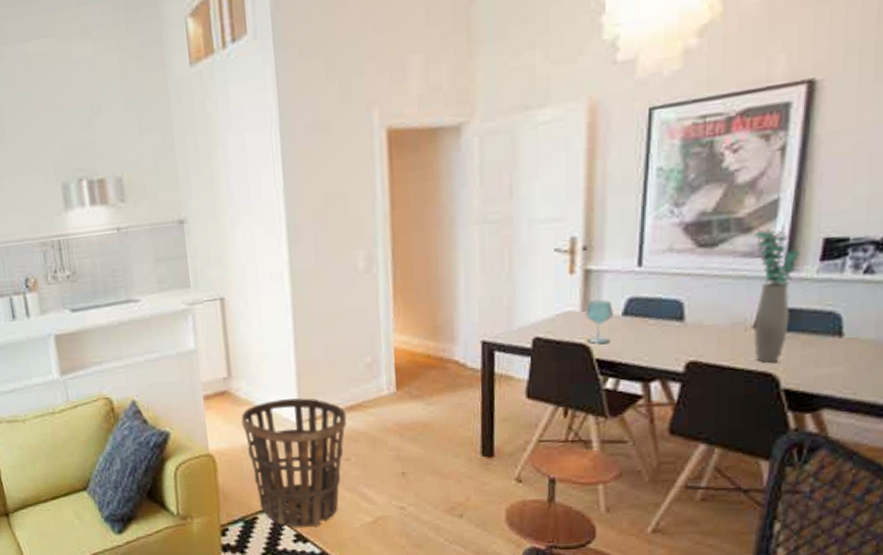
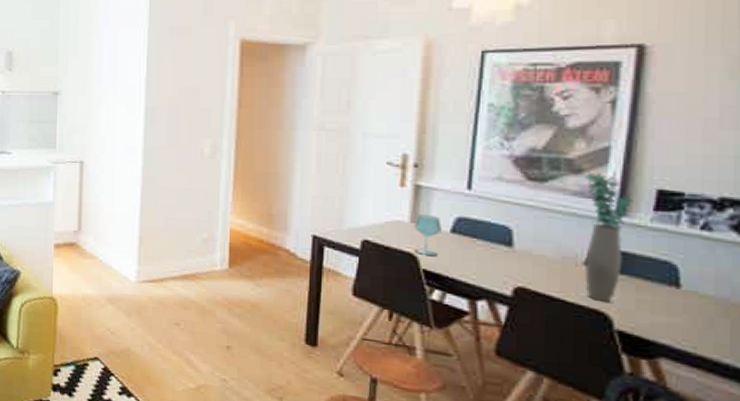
basket: present [241,398,347,527] -> none [85,258,181,383]

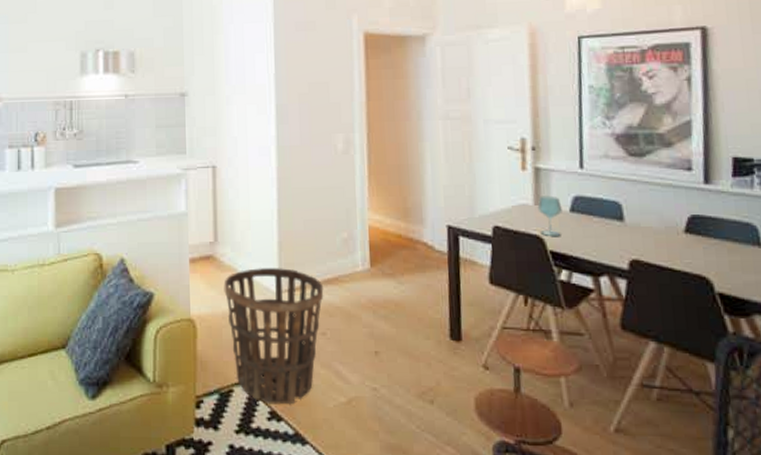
basket: none [85,258,181,383] -> present [224,268,324,404]
vase: present [584,169,634,303] -> none [675,142,716,268]

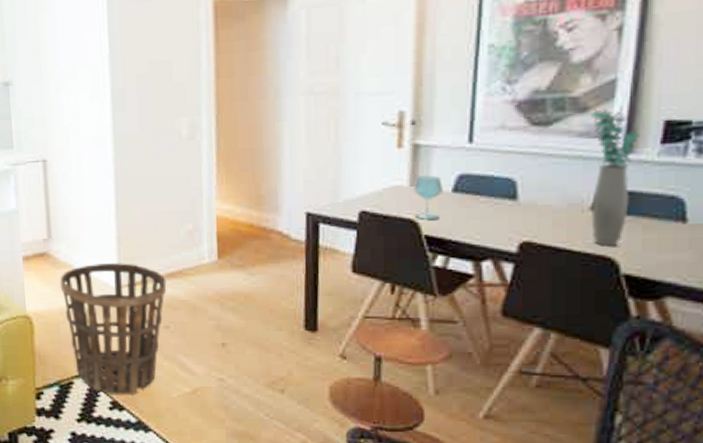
vase: none [675,142,716,268] -> present [591,105,641,248]

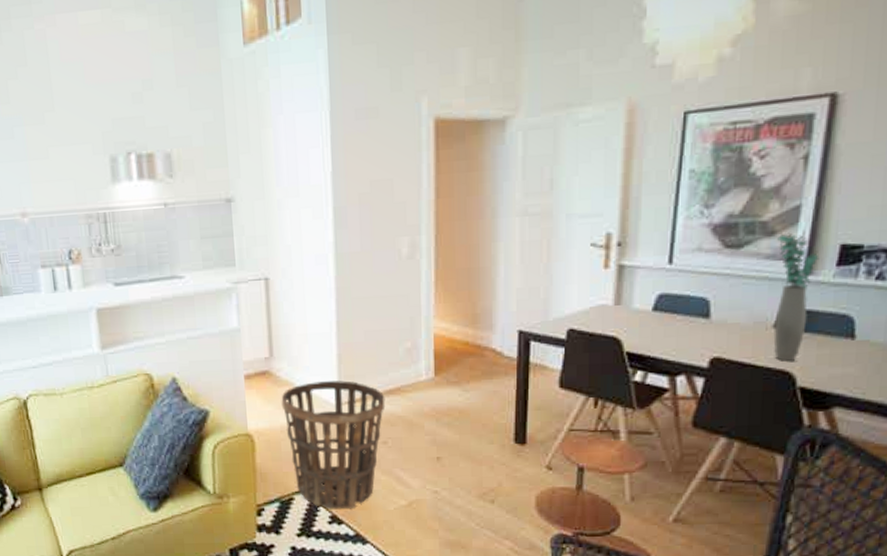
wine glass: present [413,175,443,221] -> none [617,294,644,338]

